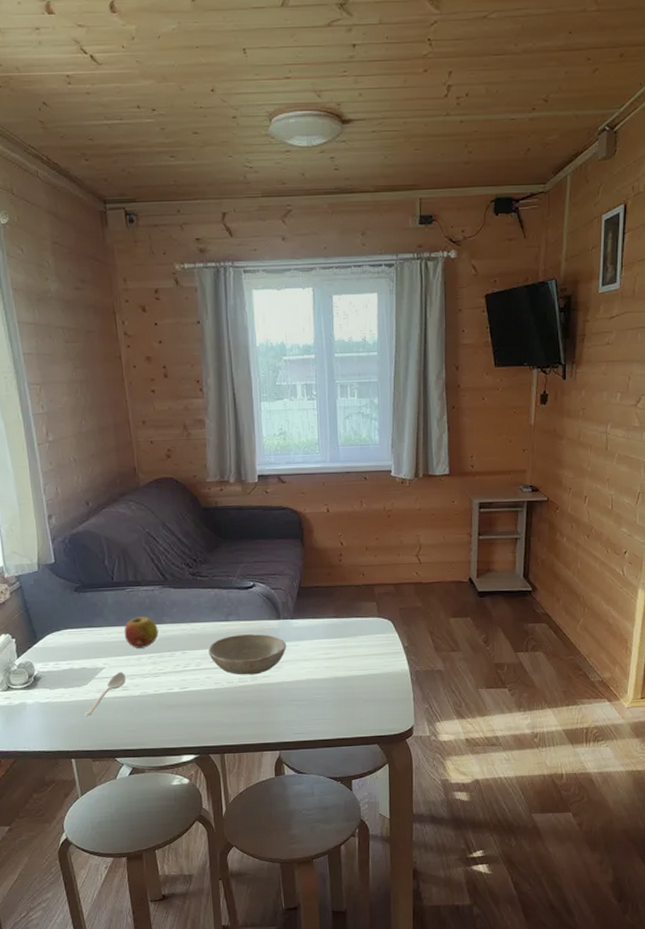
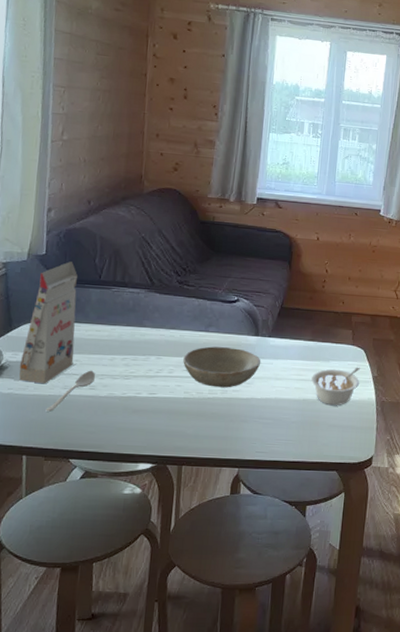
gift box: none [51,567,102,690] -> present [19,261,79,384]
fruit: present [124,616,159,648] -> none [101,317,137,349]
legume: none [340,639,391,680] -> present [311,367,360,405]

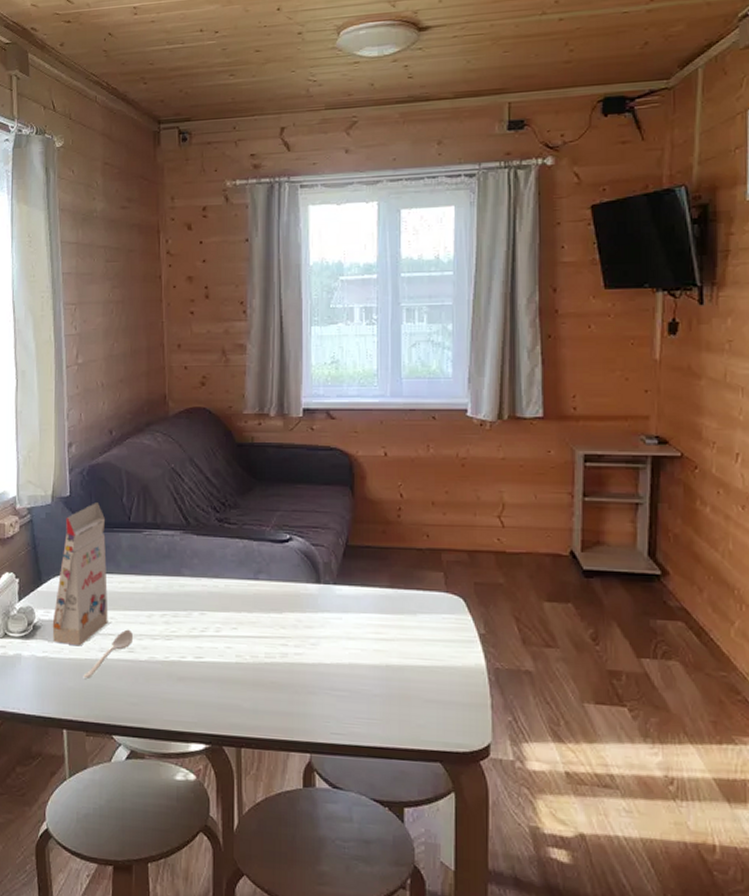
bowl: present [183,346,262,388] -> none [231,598,327,650]
legume: present [311,367,360,405] -> none [395,621,462,673]

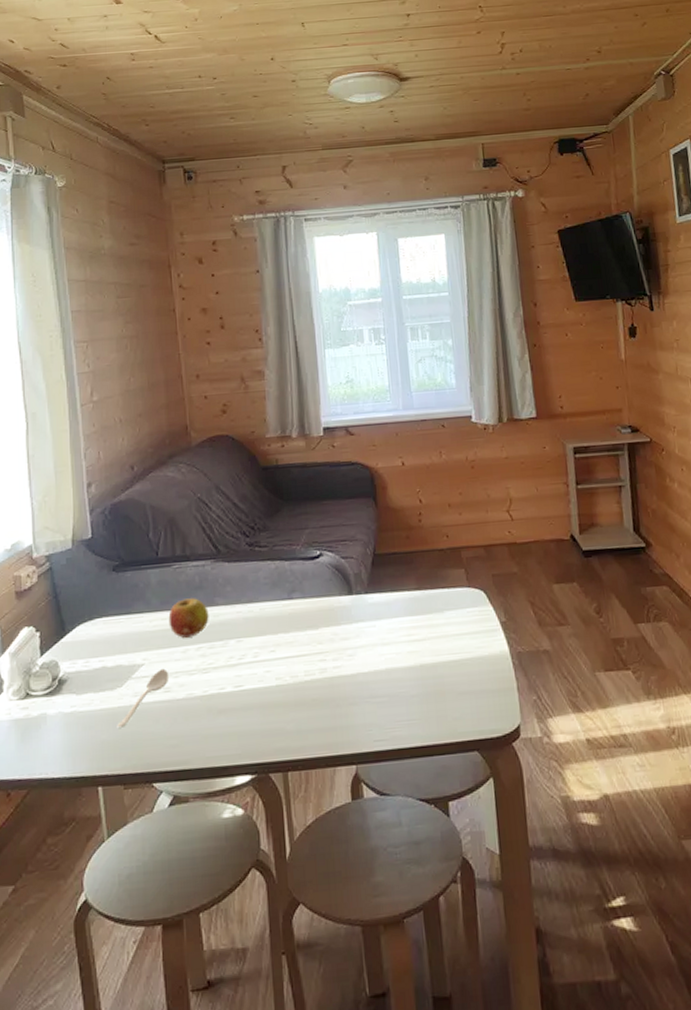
gift box: present [52,503,108,646] -> none [80,541,141,695]
fruit: none [136,565,175,603] -> present [168,598,209,638]

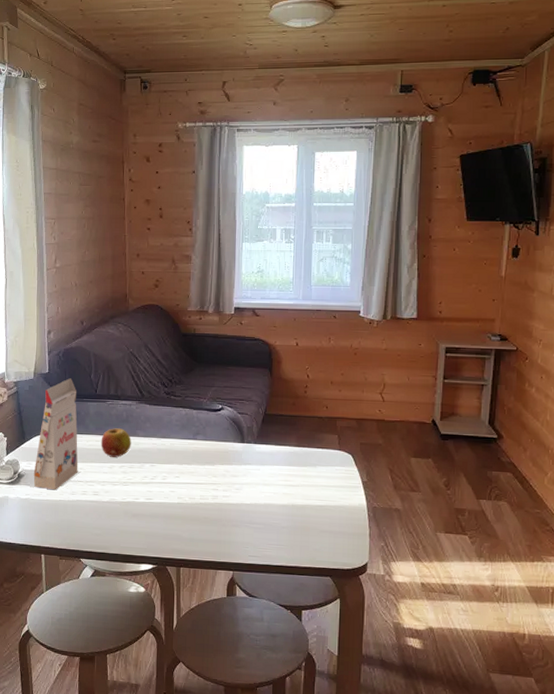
gift box: none [80,541,141,695] -> present [33,378,79,490]
spoon: present [117,668,168,728] -> none [58,477,97,515]

